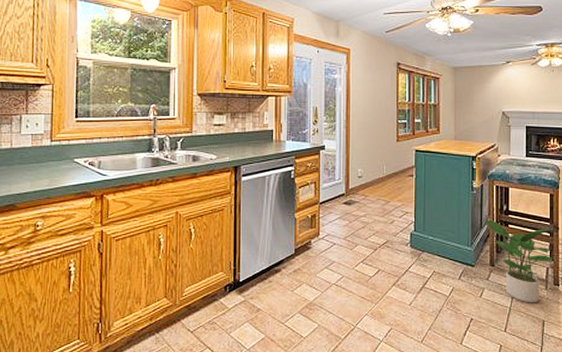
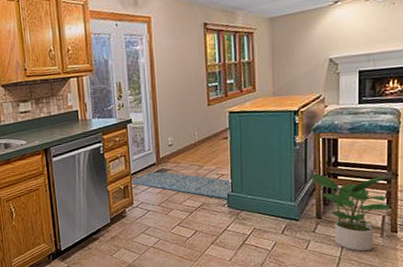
rug: none [318,202,416,239] -> present [131,171,232,200]

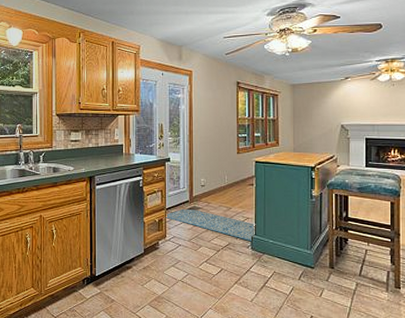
potted plant: present [309,173,391,252] -> none [324,226,394,304]

